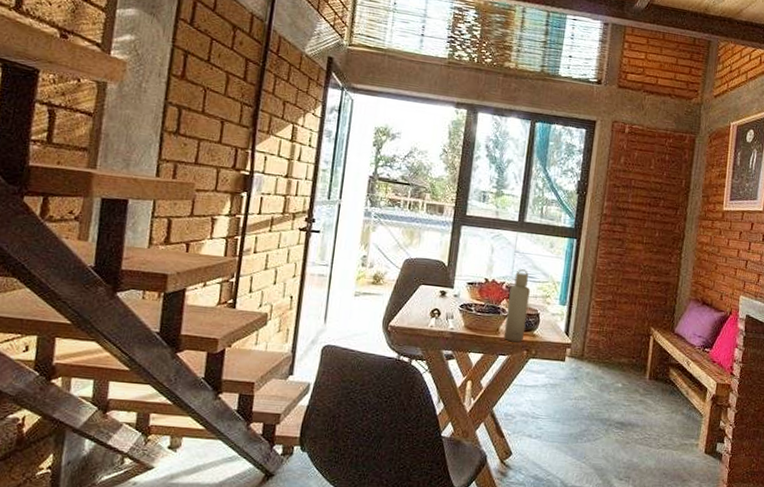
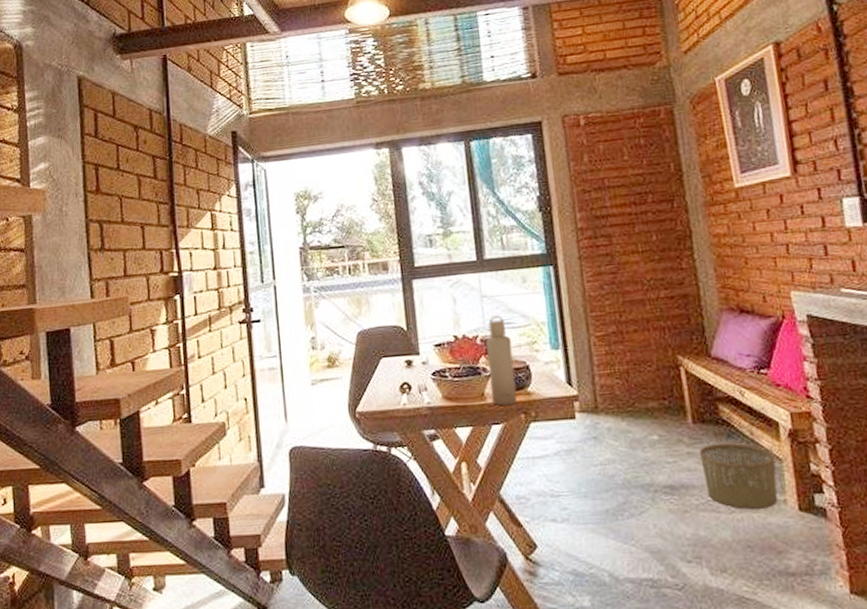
basket: none [646,396,699,448] -> present [699,442,778,510]

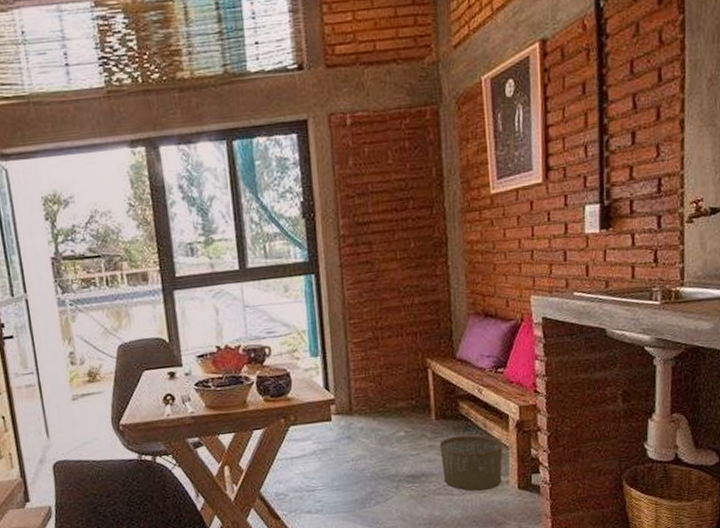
bottle: present [486,315,517,406] -> none [248,325,278,413]

